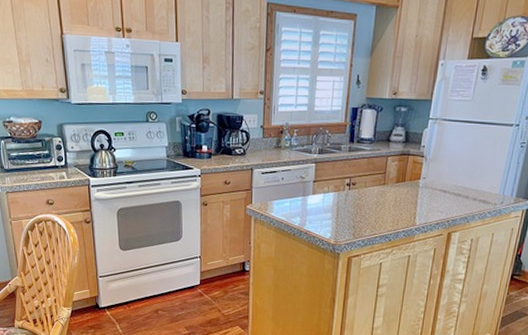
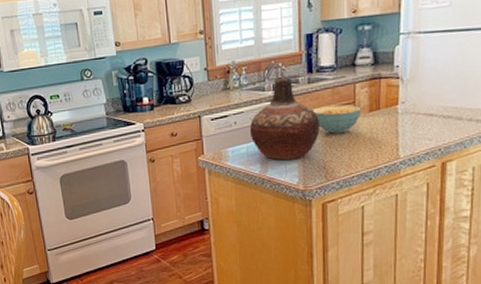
vase: none [294,143,354,216] -> present [249,77,320,160]
cereal bowl: none [350,173,391,199] -> present [313,105,362,134]

